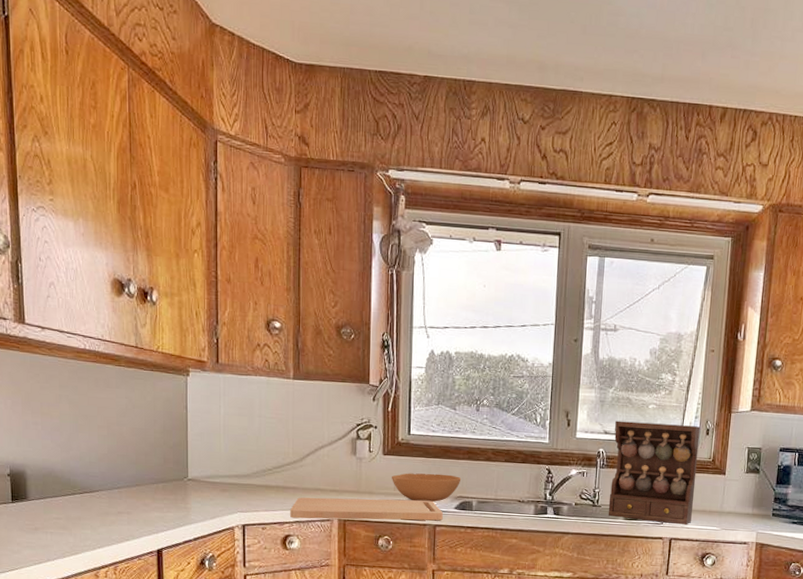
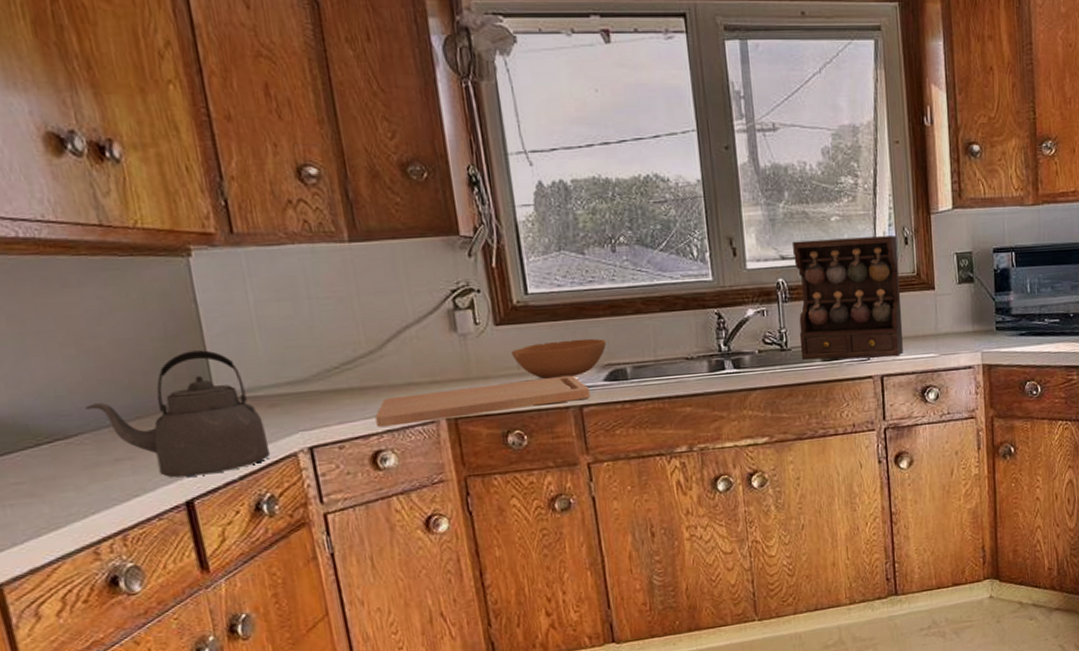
kettle: none [107,443,217,533] -> present [85,350,271,478]

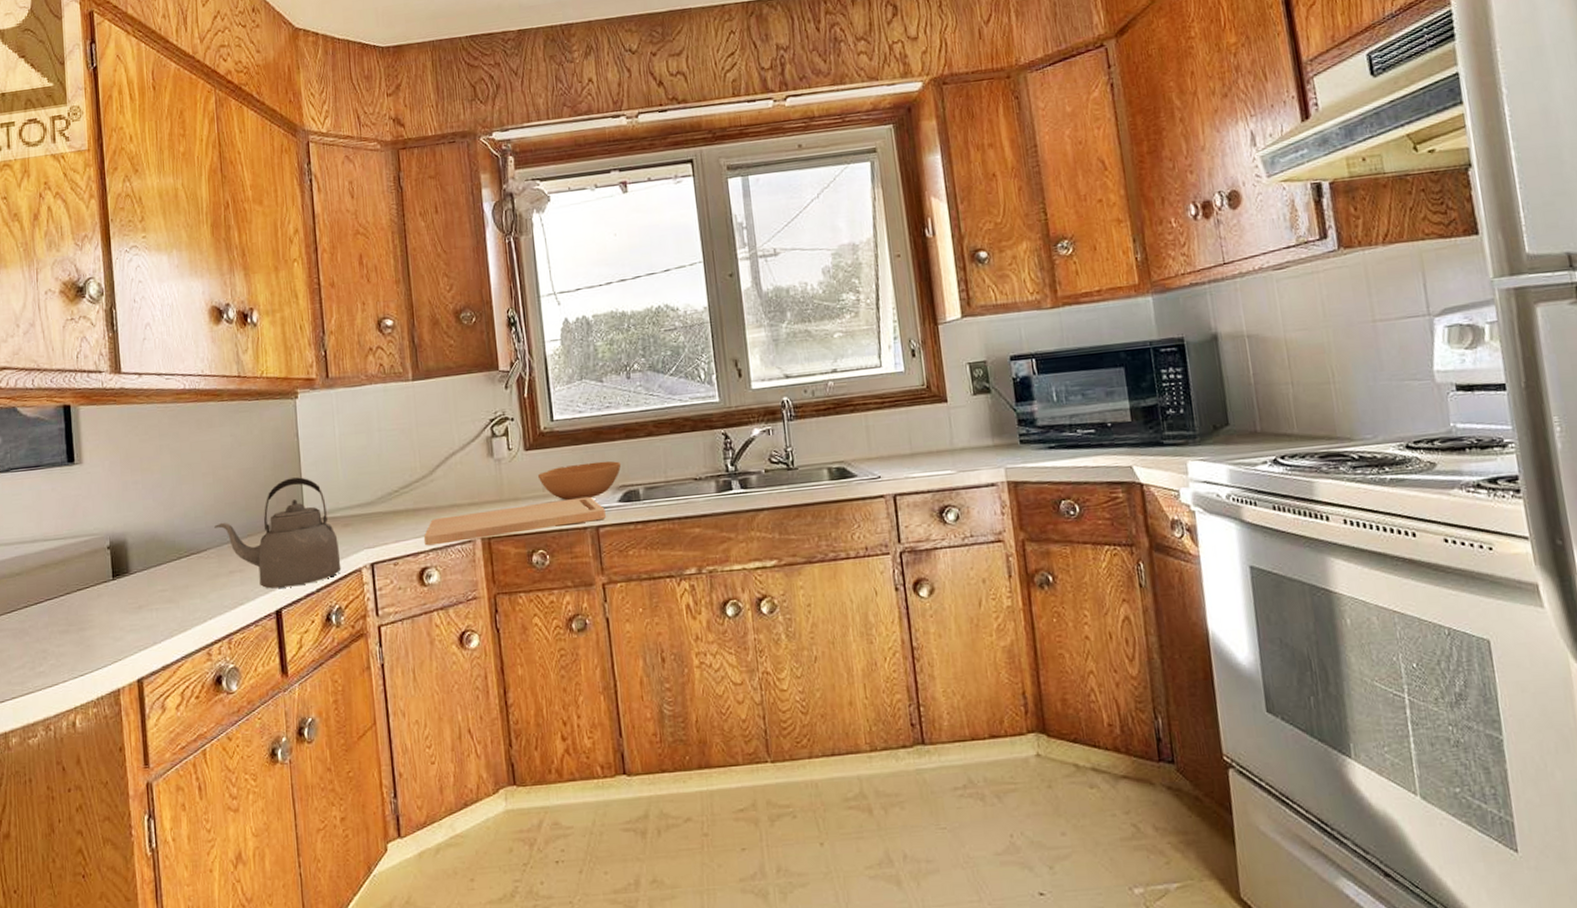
spice rack: present [793,235,903,361] -> none [796,348,917,480]

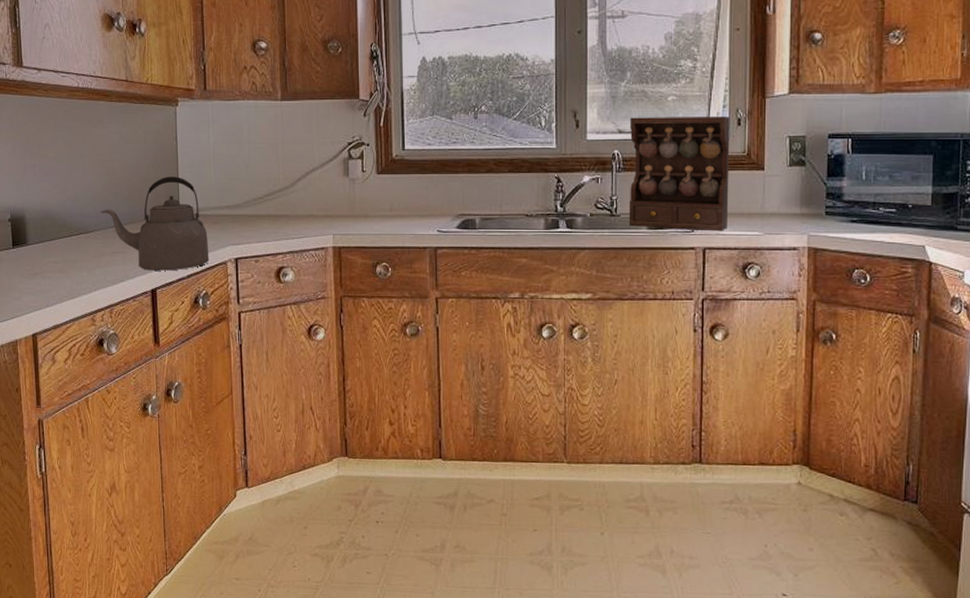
cutting board: present [424,496,606,546] -> none [283,220,444,249]
bowl: present [538,460,622,501] -> none [387,190,462,223]
spice rack: none [796,348,917,480] -> present [628,116,730,232]

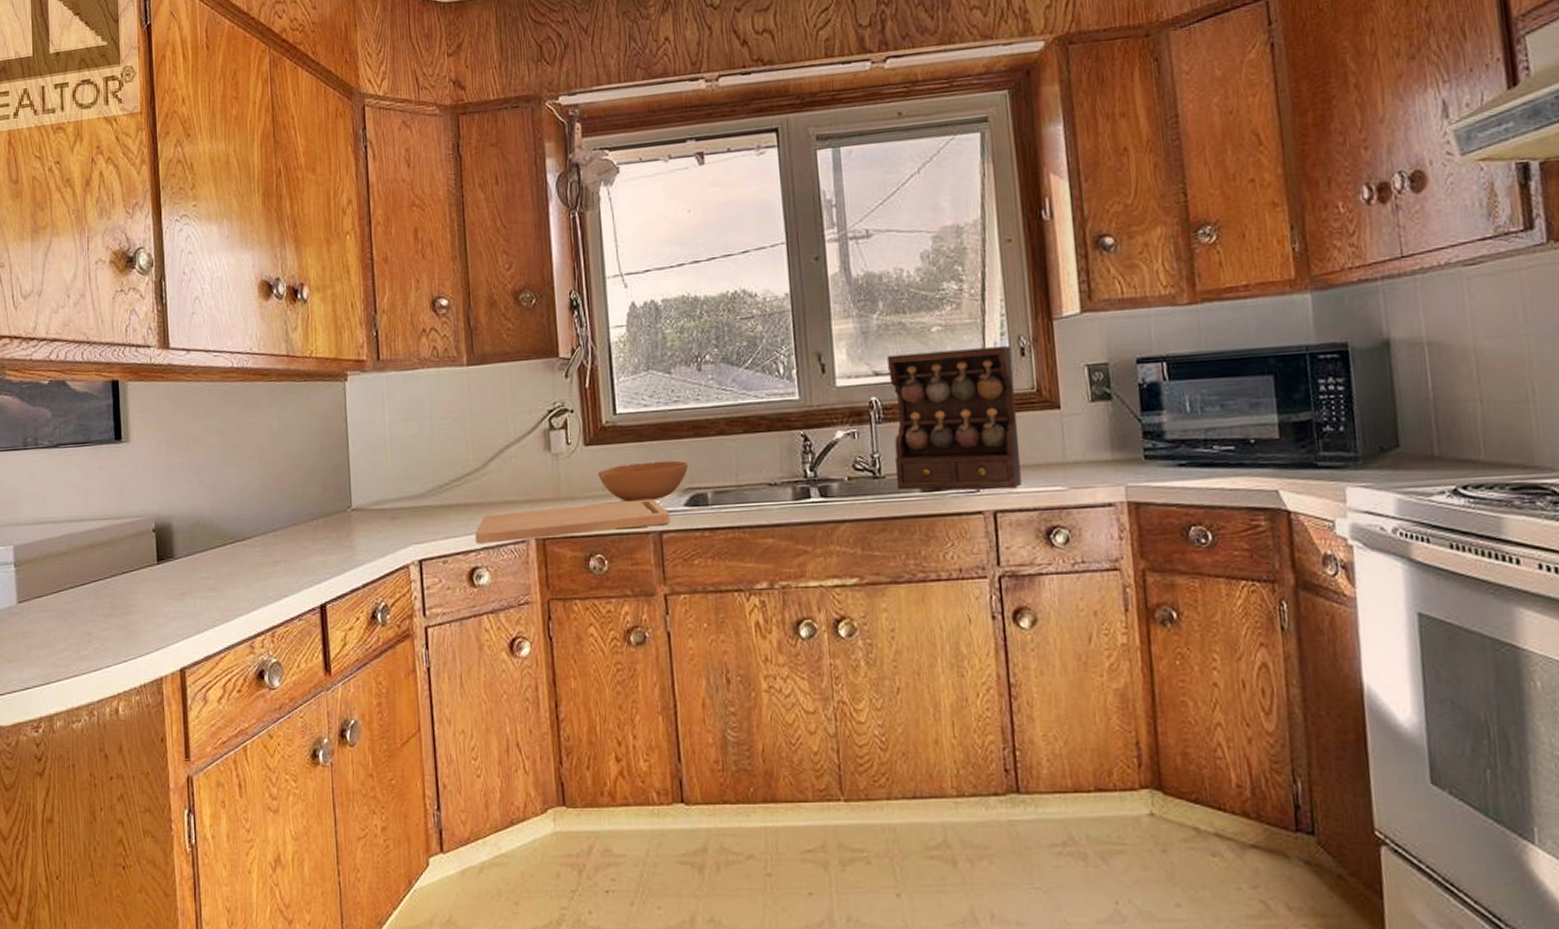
kettle: present [101,176,210,271] -> none [260,465,389,582]
cutting board: none [283,220,444,249] -> present [475,498,670,544]
bowl: none [387,190,462,223] -> present [598,460,689,503]

